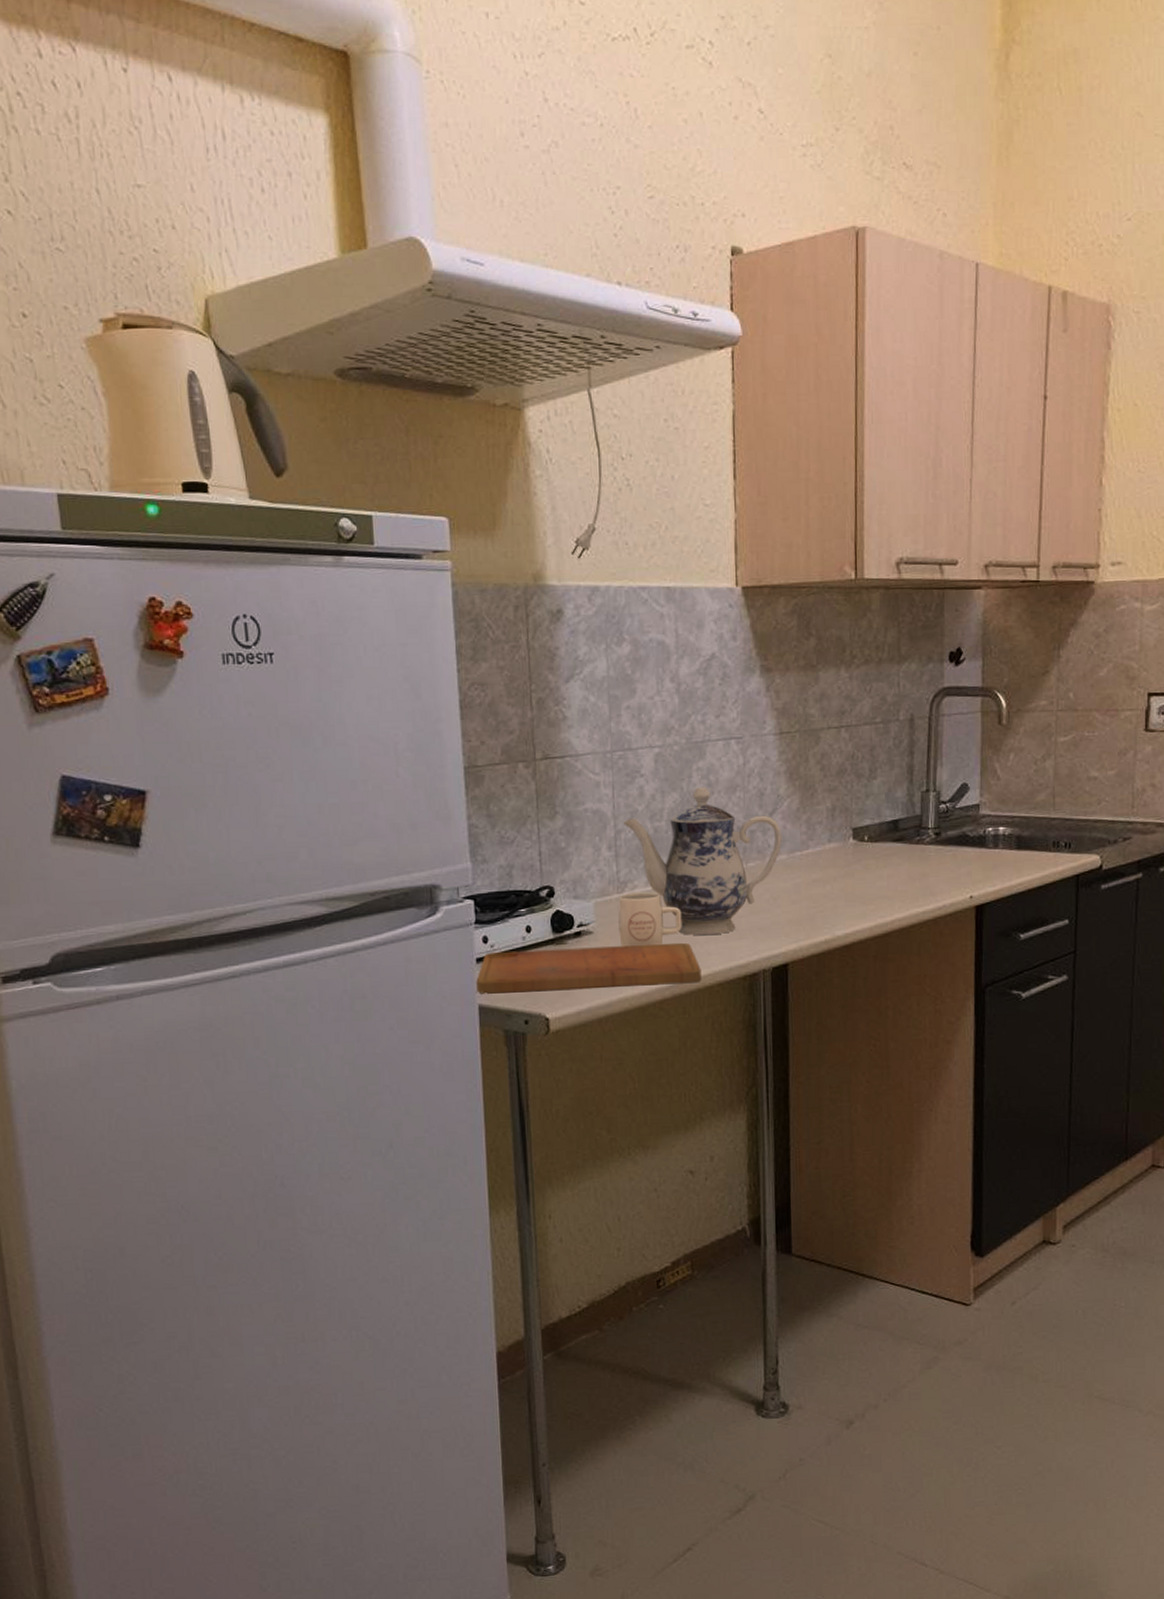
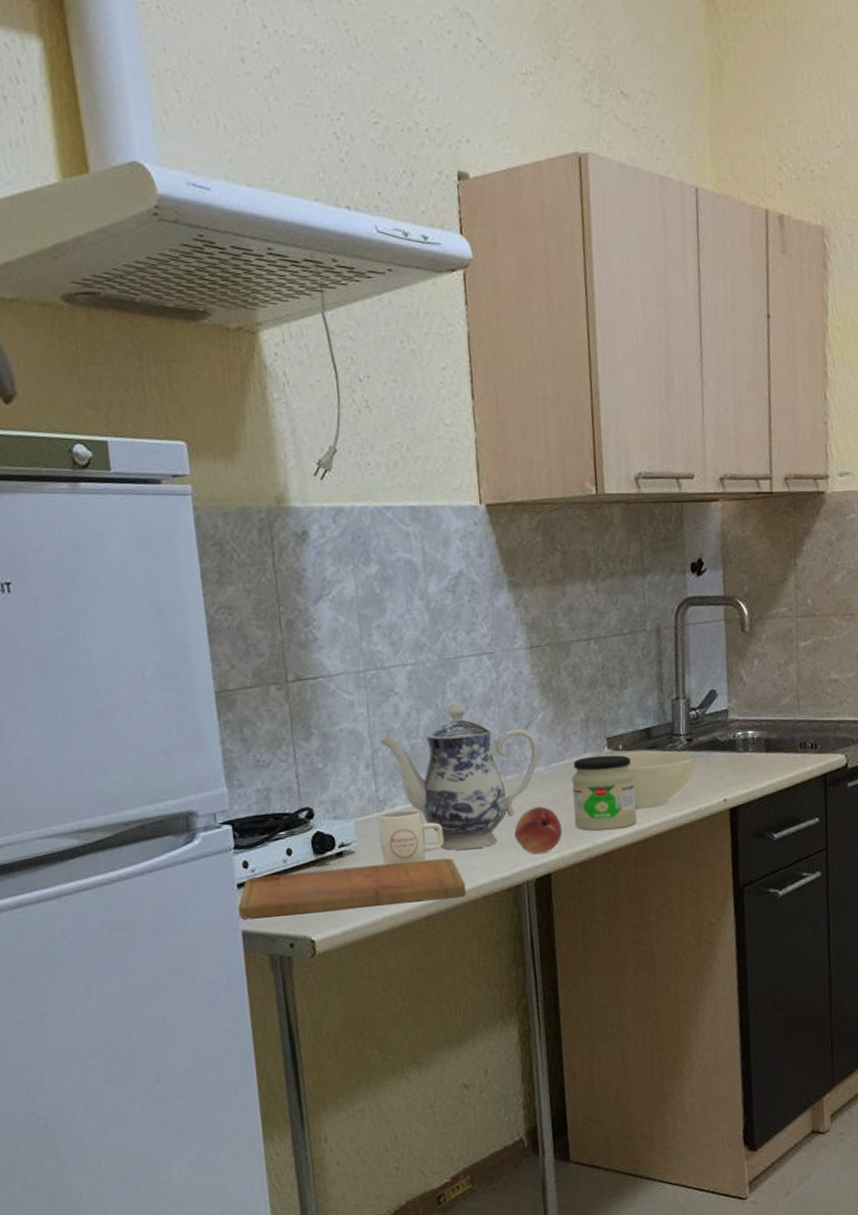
fruit: none [753,895,801,944] -> present [514,806,562,855]
jar: none [814,846,879,923] -> present [572,755,637,831]
bowl: none [840,843,942,903] -> present [596,750,695,809]

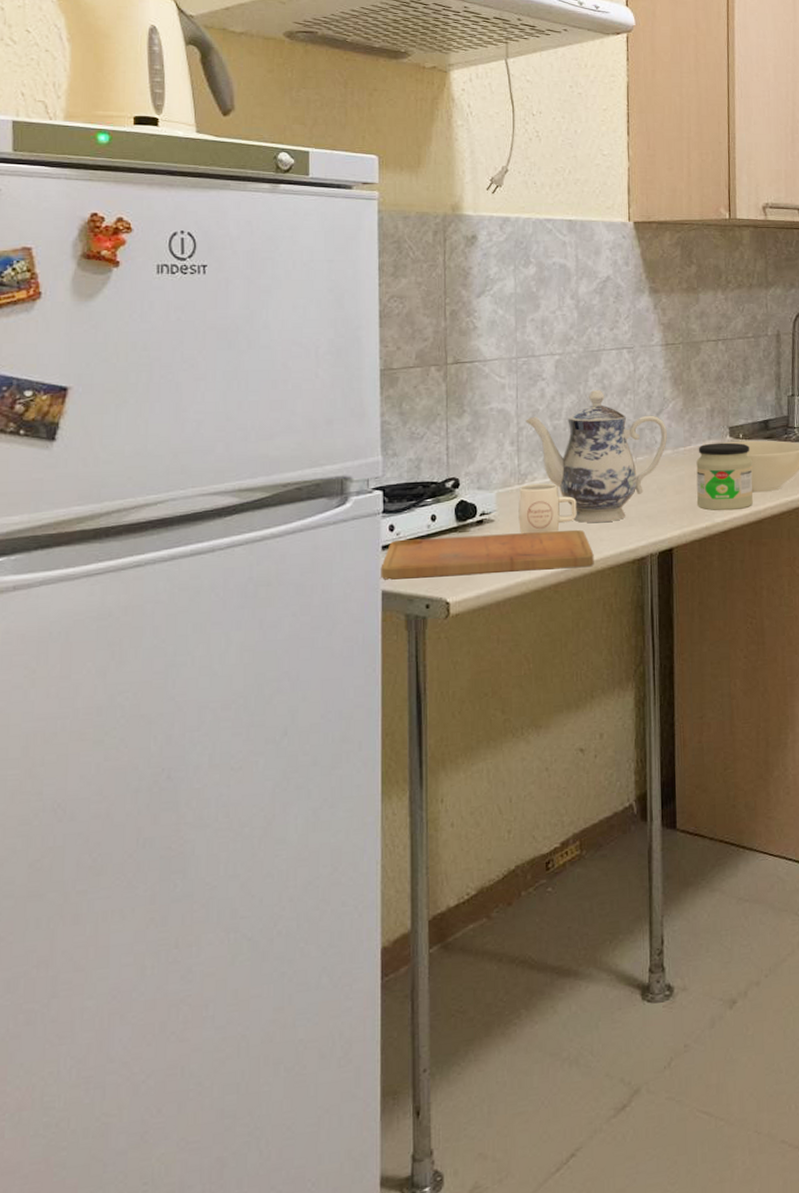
fruit: present [514,806,562,855] -> none [642,486,685,530]

